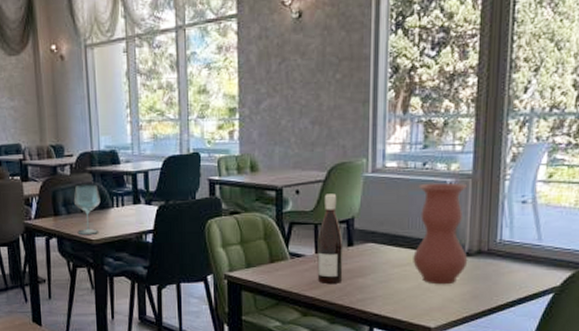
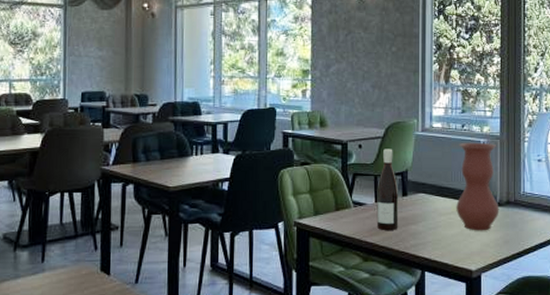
wine glass: present [73,184,101,234] -> none [153,133,180,181]

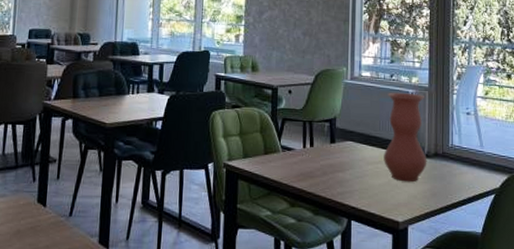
bottle: present [376,149,399,230] -> none [304,95,327,177]

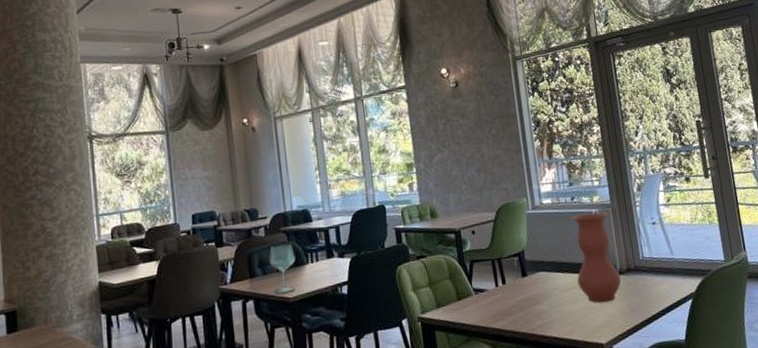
wine glass: none [93,71,118,118] -> present [268,243,296,294]

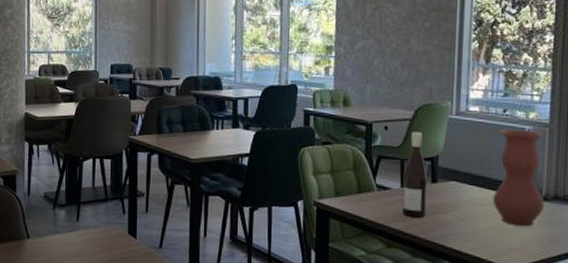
wine glass: present [268,243,296,294] -> none [176,106,202,154]
bottle: none [495,231,523,314] -> present [401,131,428,218]

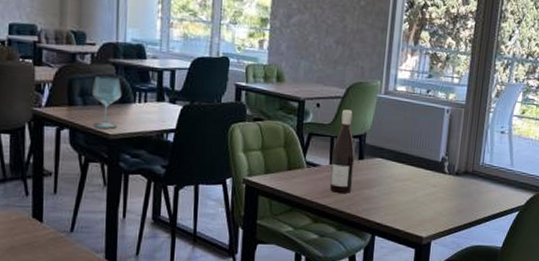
wine glass: none [176,106,202,154] -> present [91,75,122,129]
vase: present [493,128,545,226] -> none [412,108,460,199]

